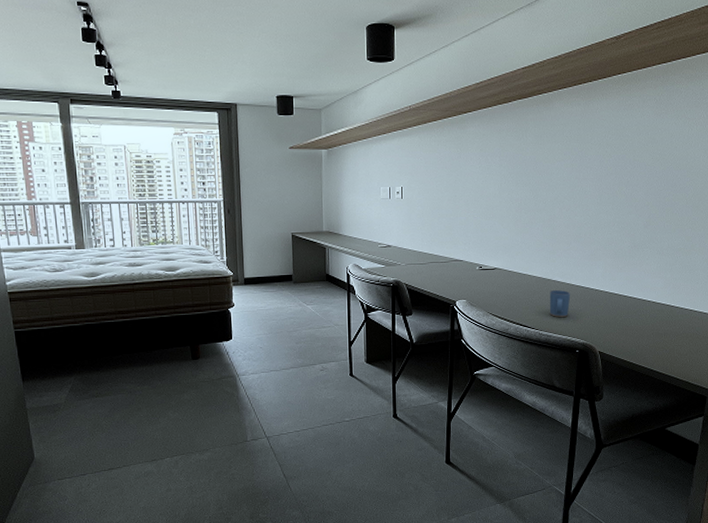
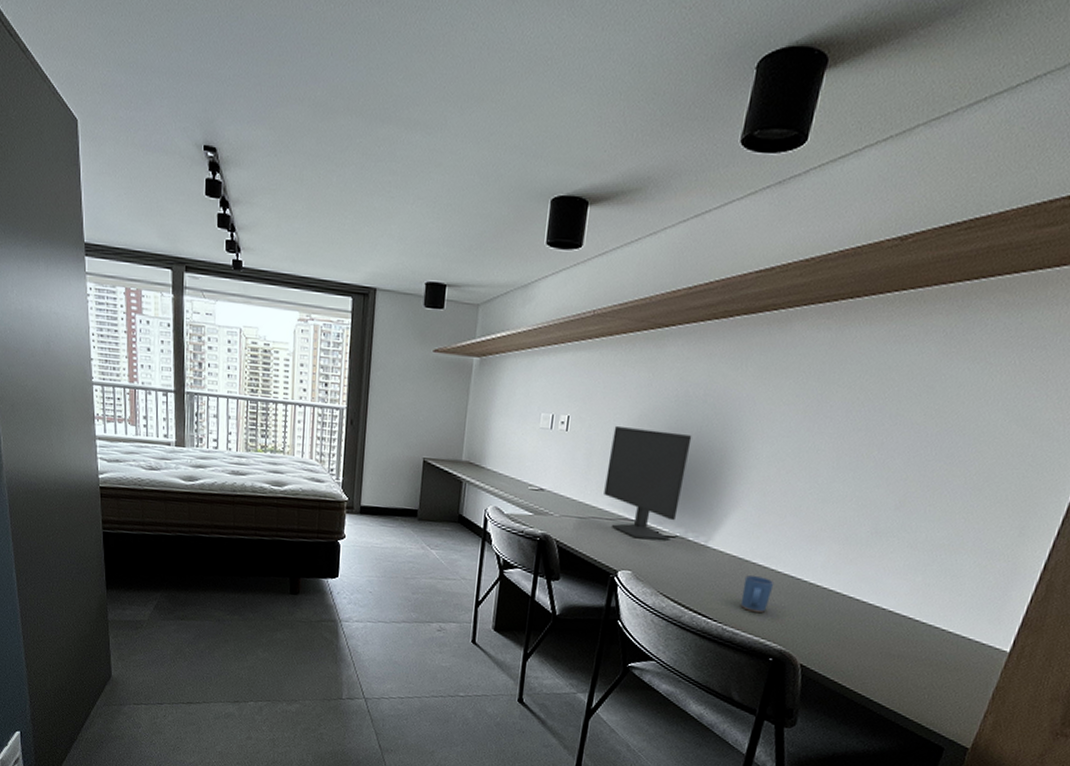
computer monitor: none [436,190,496,274] -> present [604,425,692,541]

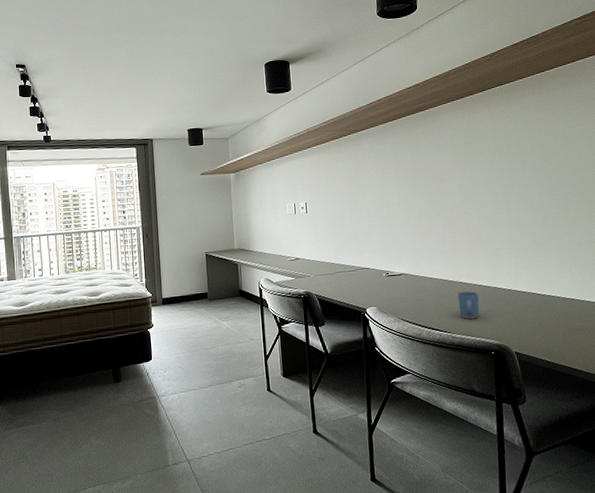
computer monitor: present [604,425,692,541] -> none [339,200,398,282]

